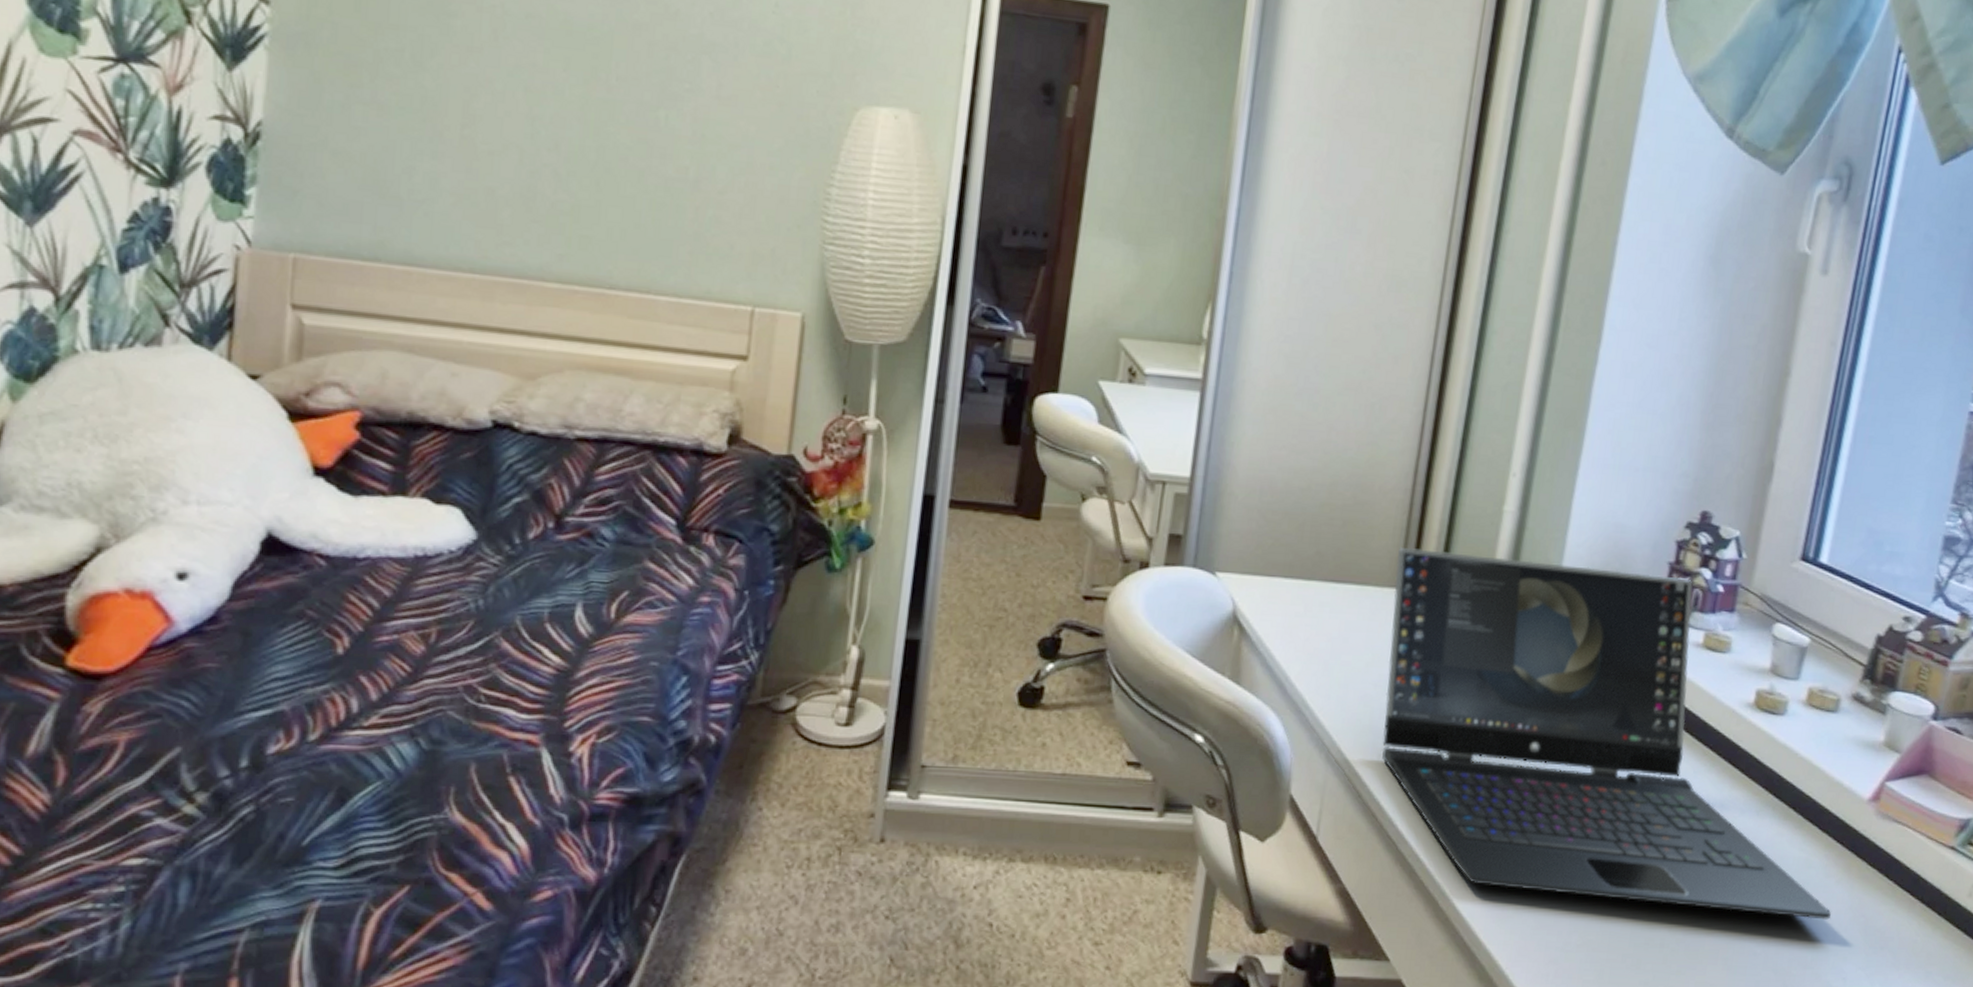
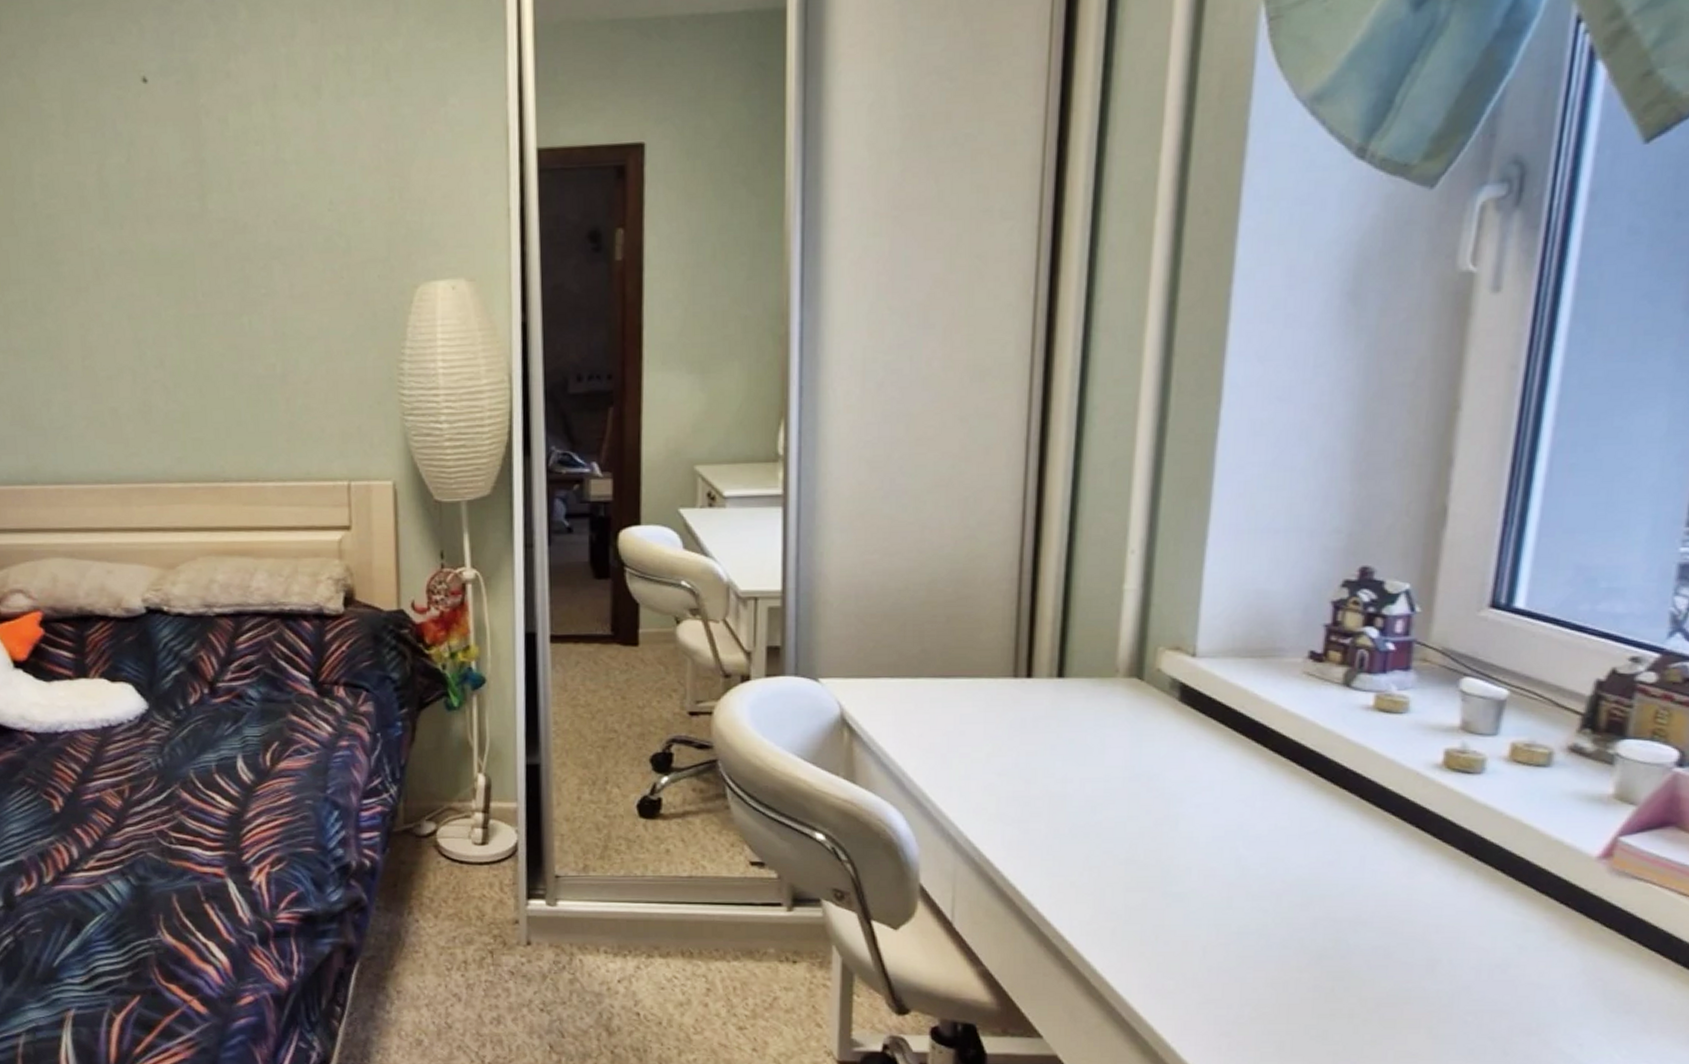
laptop: present [1382,546,1832,920] -> none [1008,636,1560,985]

